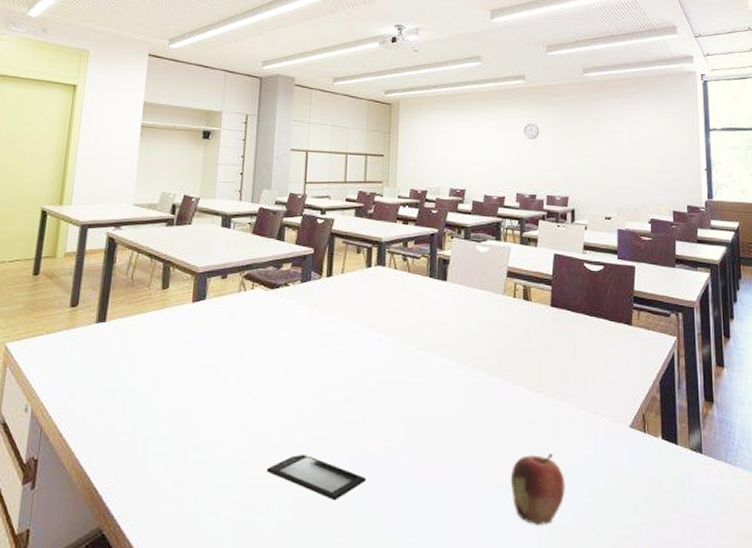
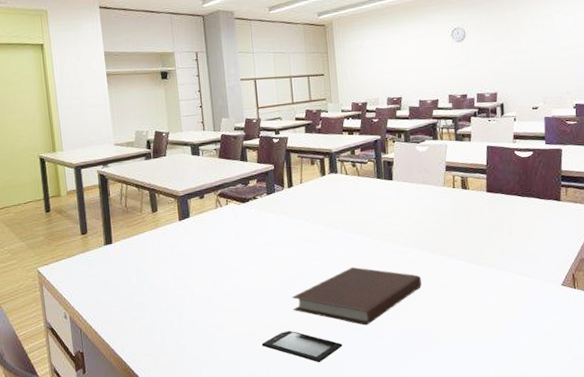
notebook: none [311,380,468,456] -> present [291,266,421,326]
fruit: present [510,452,565,526] -> none [461,311,508,368]

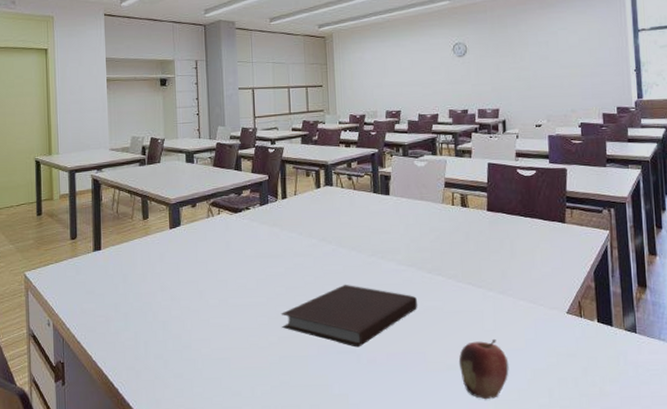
smartphone: present [261,330,343,363] -> none [247,349,333,386]
fruit: none [461,311,508,368] -> present [458,338,509,400]

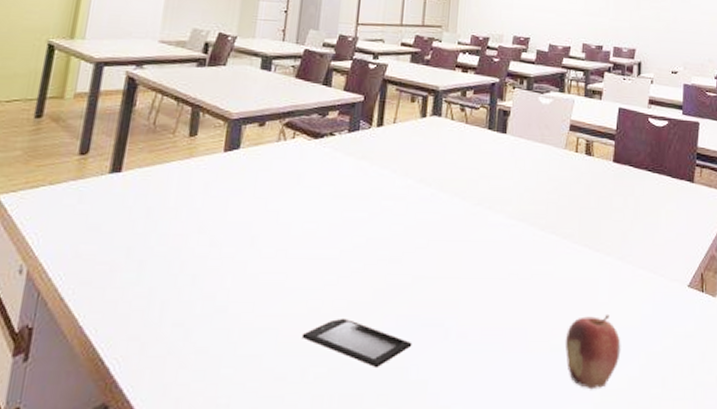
smartphone: none [247,349,333,386] -> present [301,318,412,369]
notebook: present [280,284,417,348] -> none [353,238,524,319]

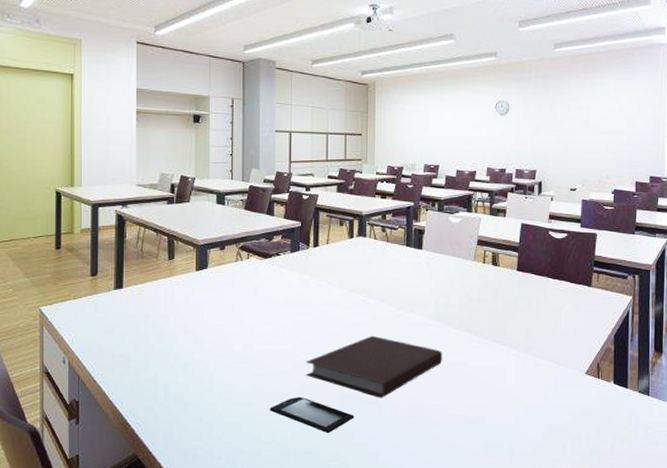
notebook: none [353,238,524,319] -> present [305,335,442,398]
fruit: present [565,313,621,390] -> none [478,395,526,454]

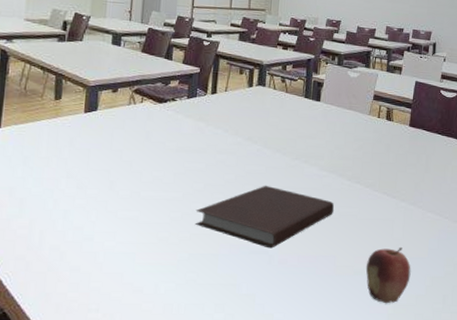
smartphone: present [269,396,355,434] -> none [154,246,243,285]
fruit: none [478,395,526,454] -> present [365,246,411,304]

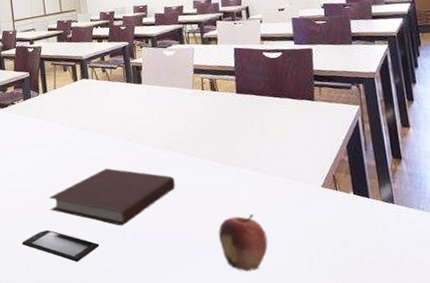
smartphone: none [154,246,243,285] -> present [22,229,100,263]

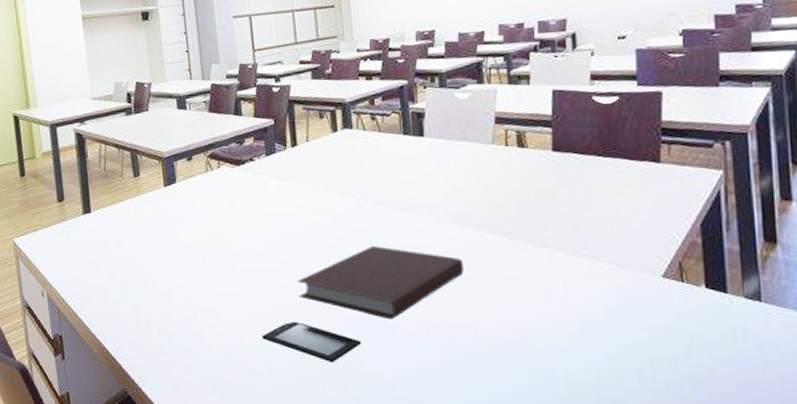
fruit: present [218,213,268,272] -> none [518,308,585,382]

